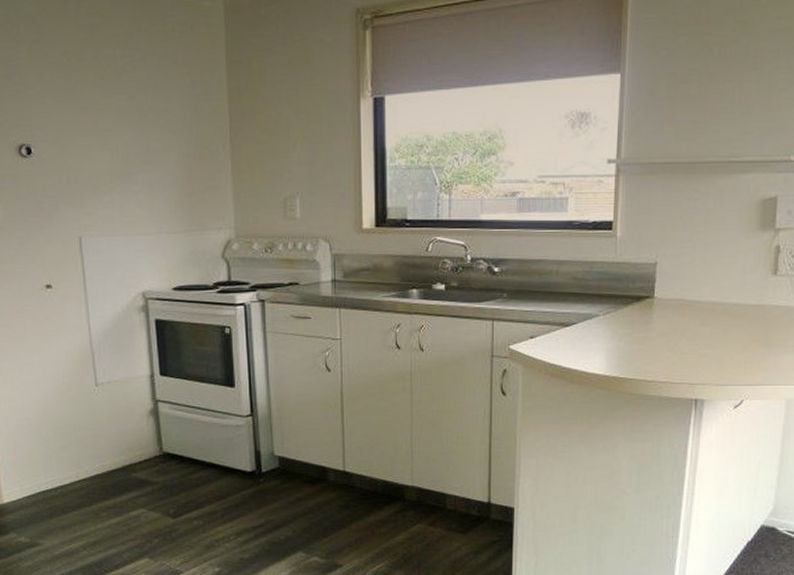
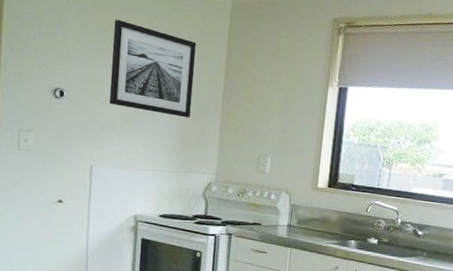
wall art: none [79,46,192,162] -> present [109,20,196,118]

